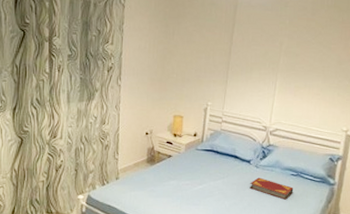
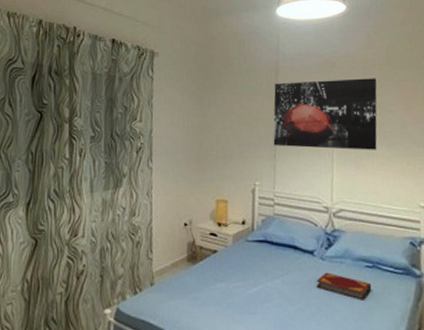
wall art: none [226,17,323,82] -> present [273,78,377,150]

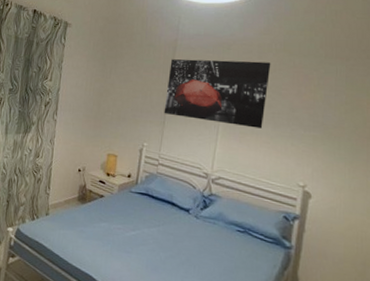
hardback book: present [316,272,372,301] -> none [188,229,240,260]

